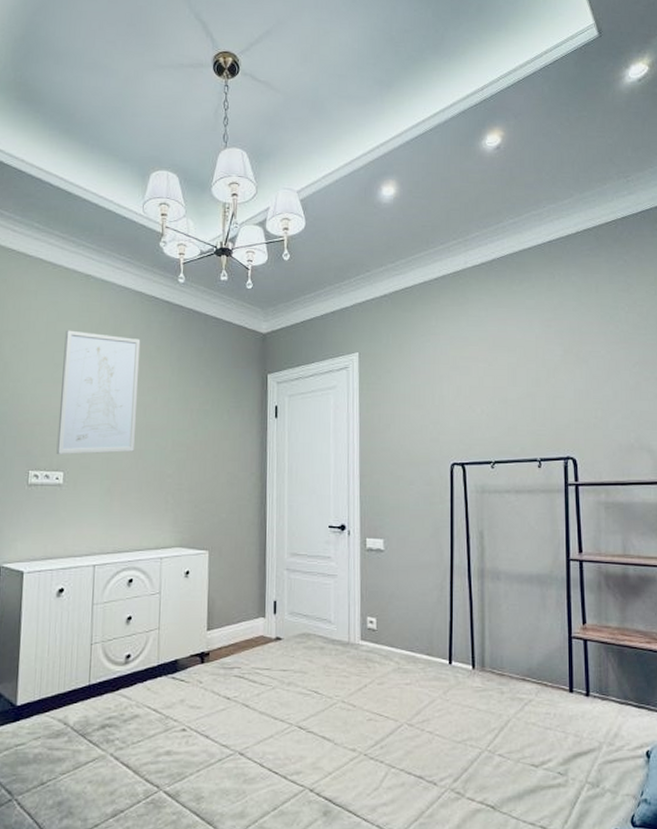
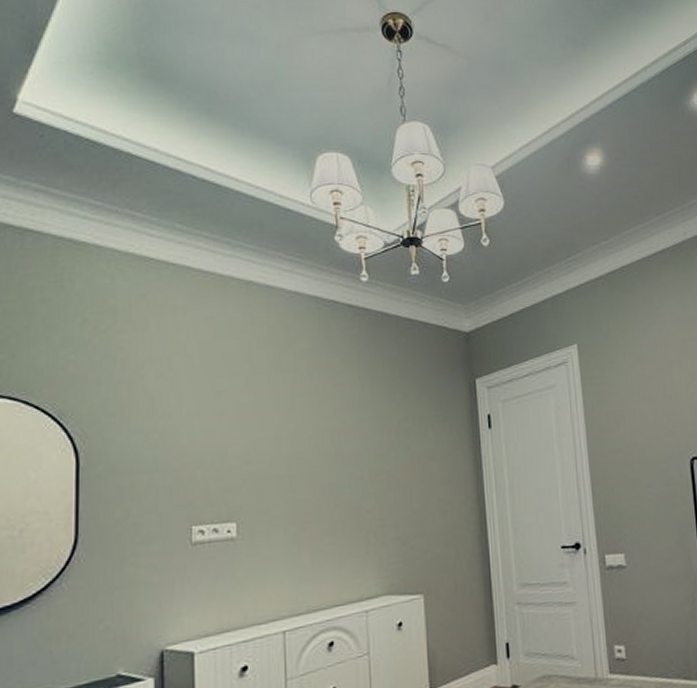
wall art: present [56,330,141,454] -> none [225,349,323,502]

